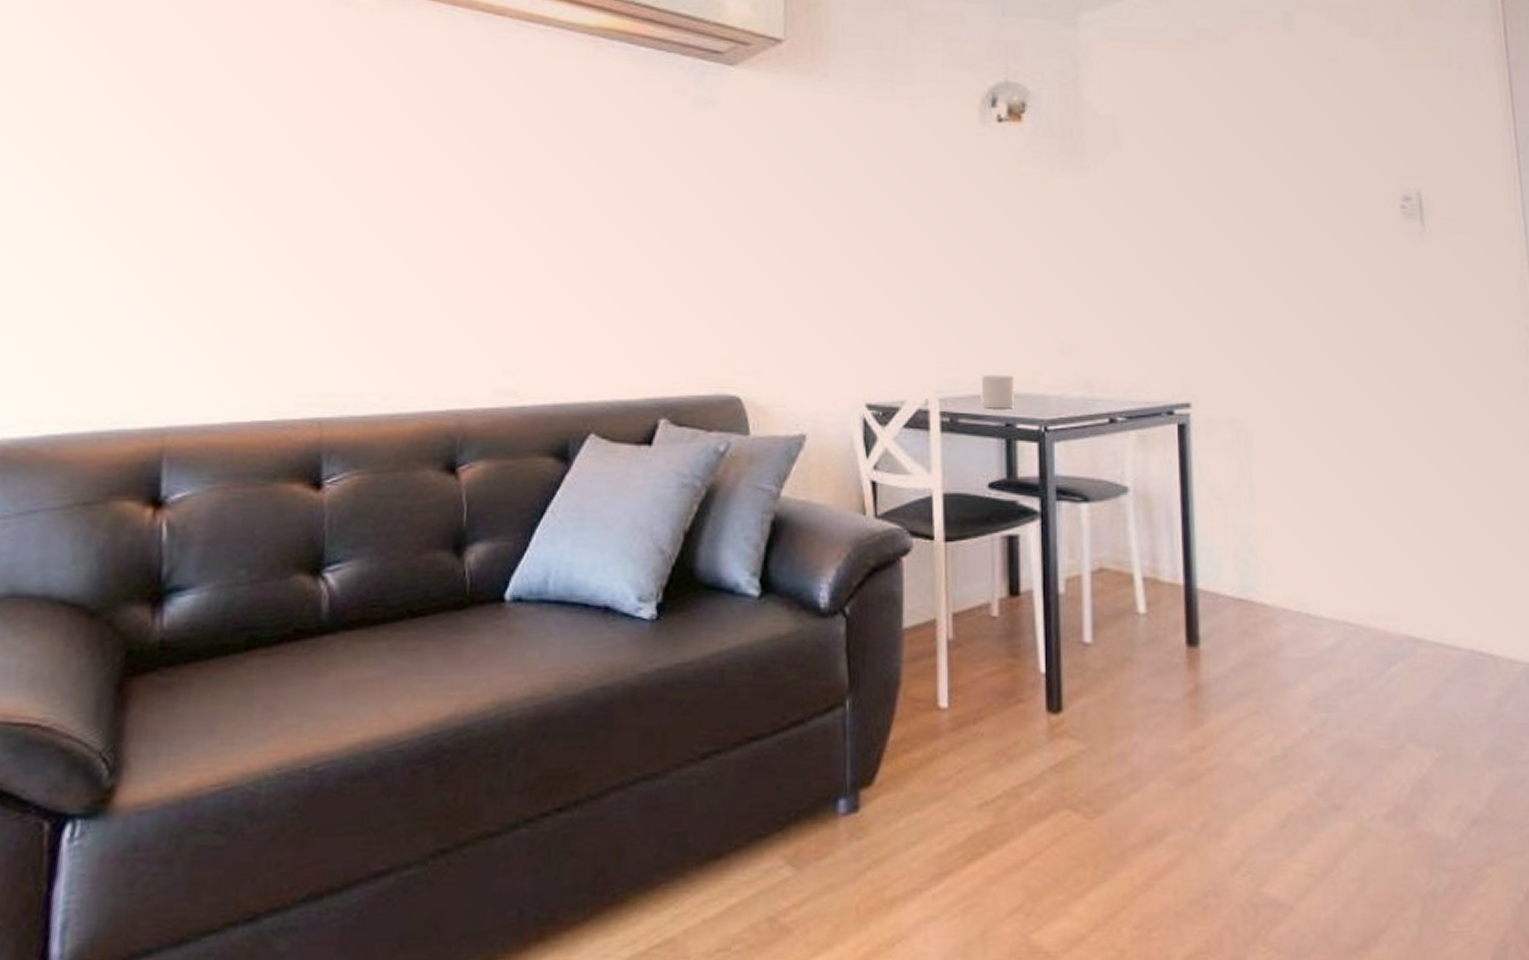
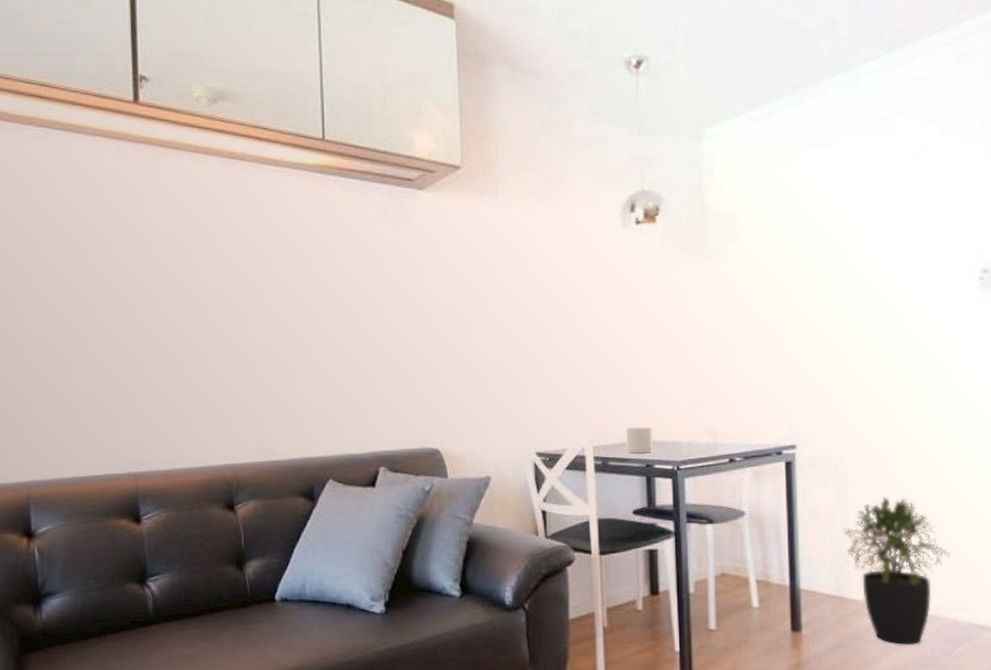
potted plant: none [1249,470,1377,664] -> present [843,496,950,645]

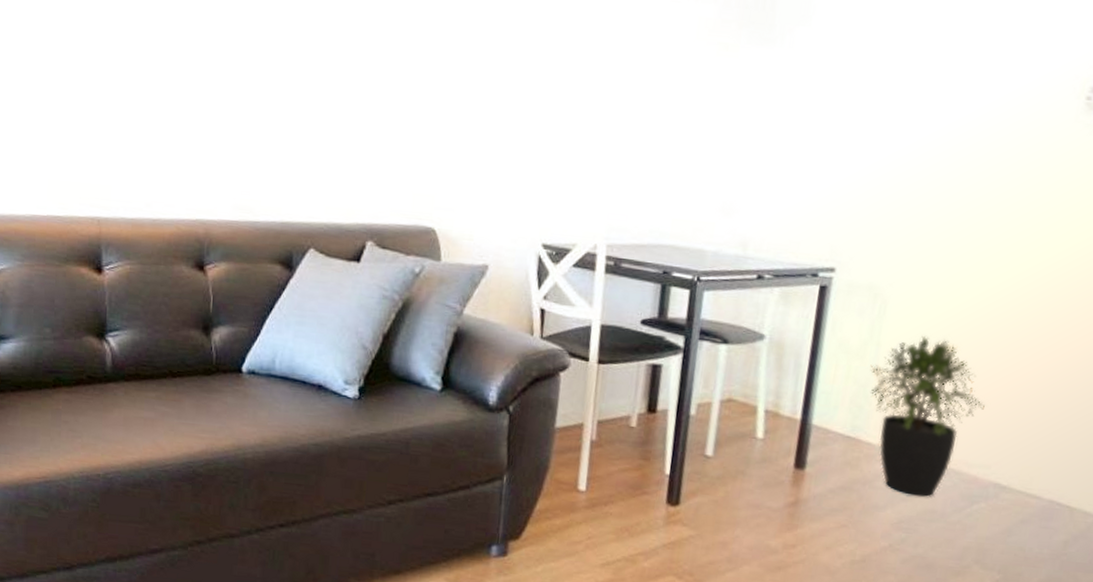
mug: present [626,427,652,454] -> none [644,227,676,259]

